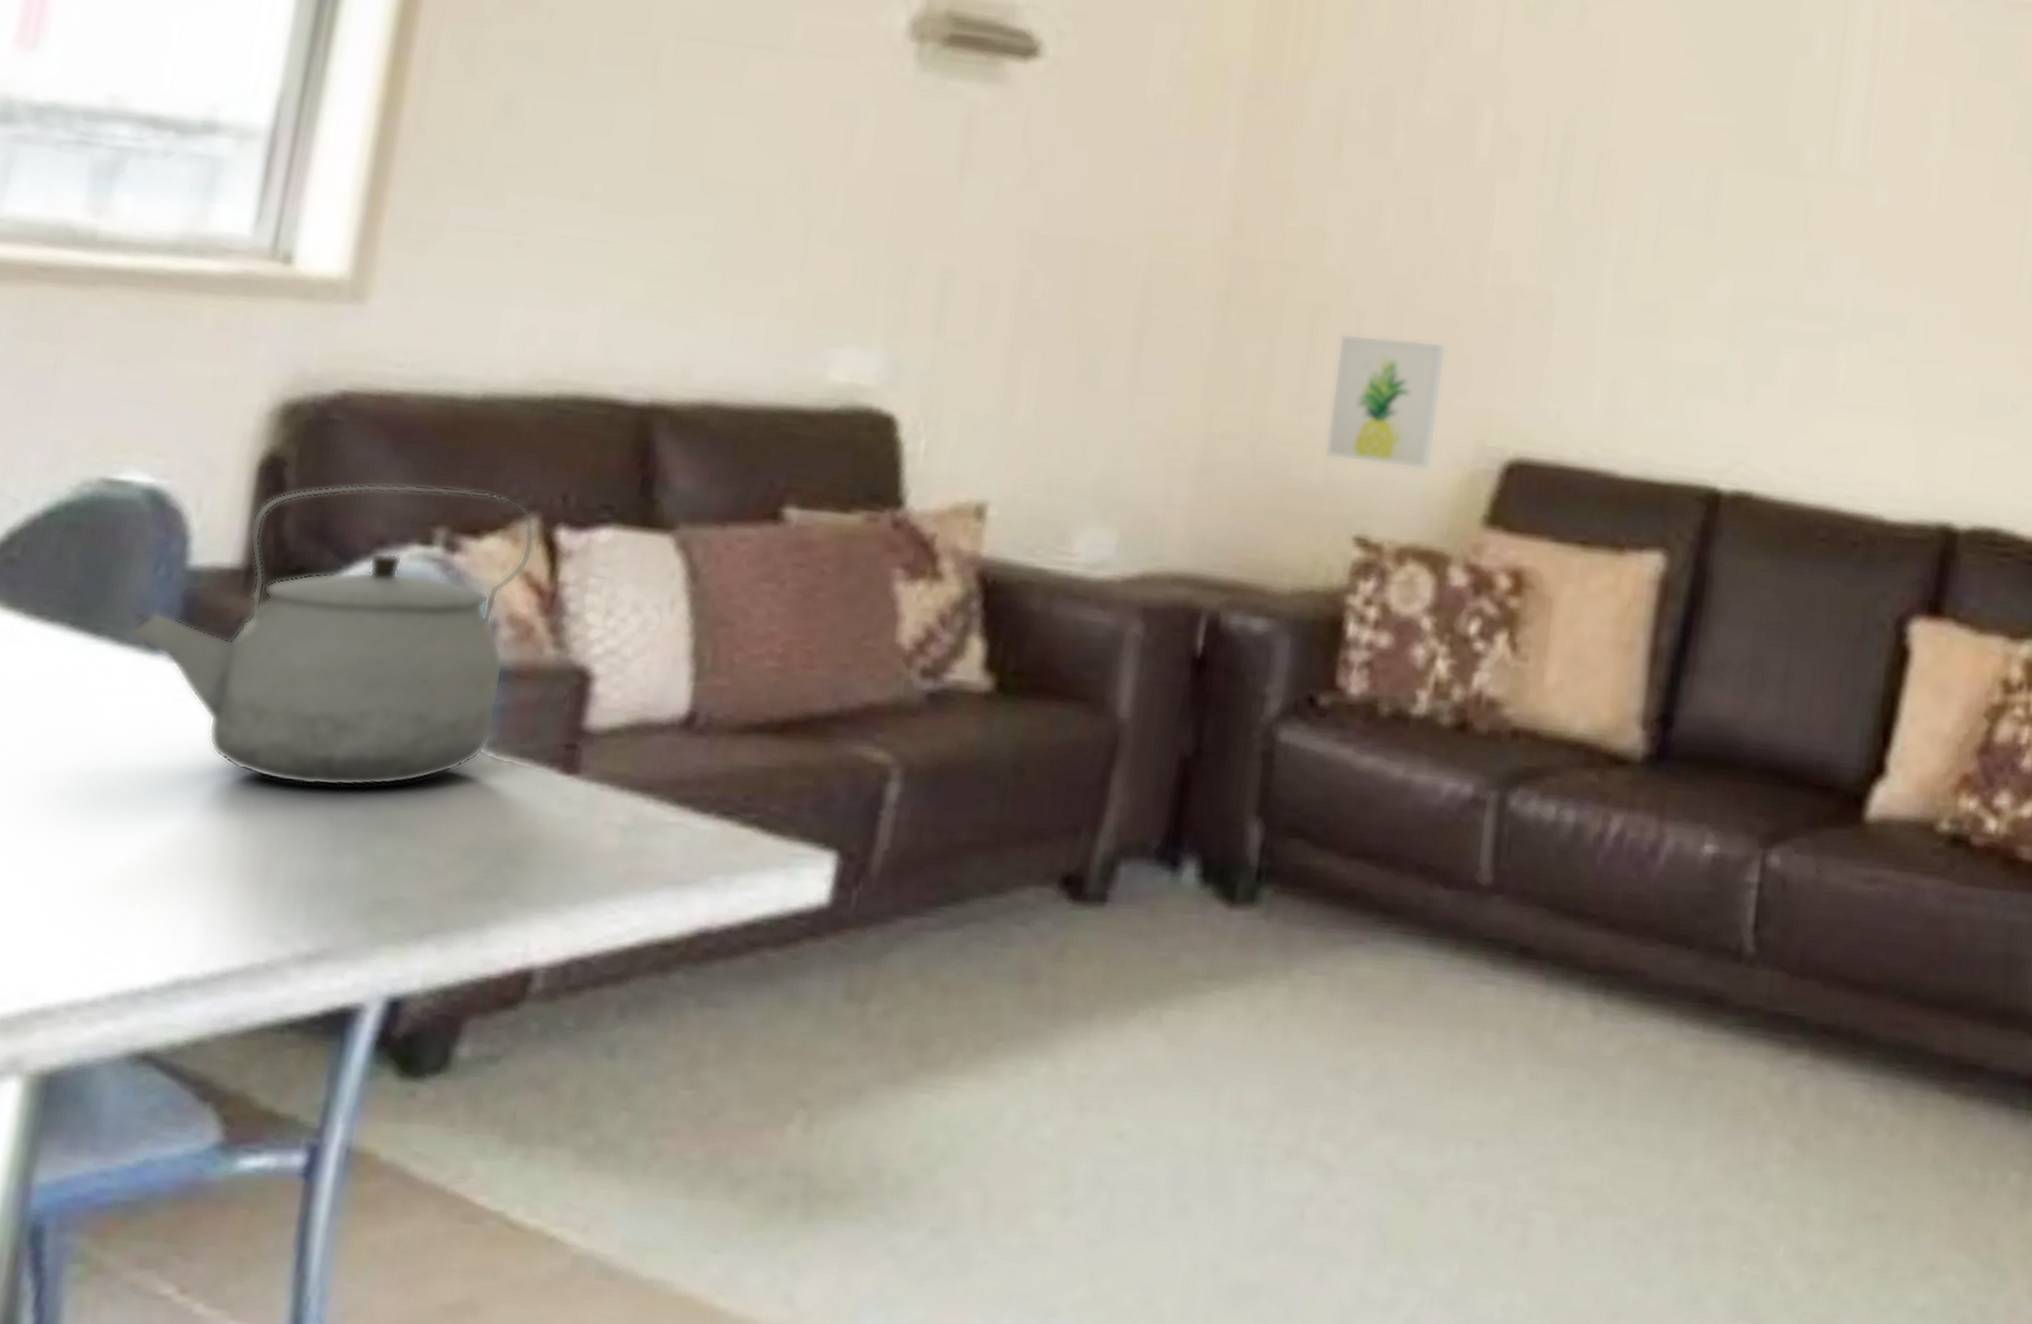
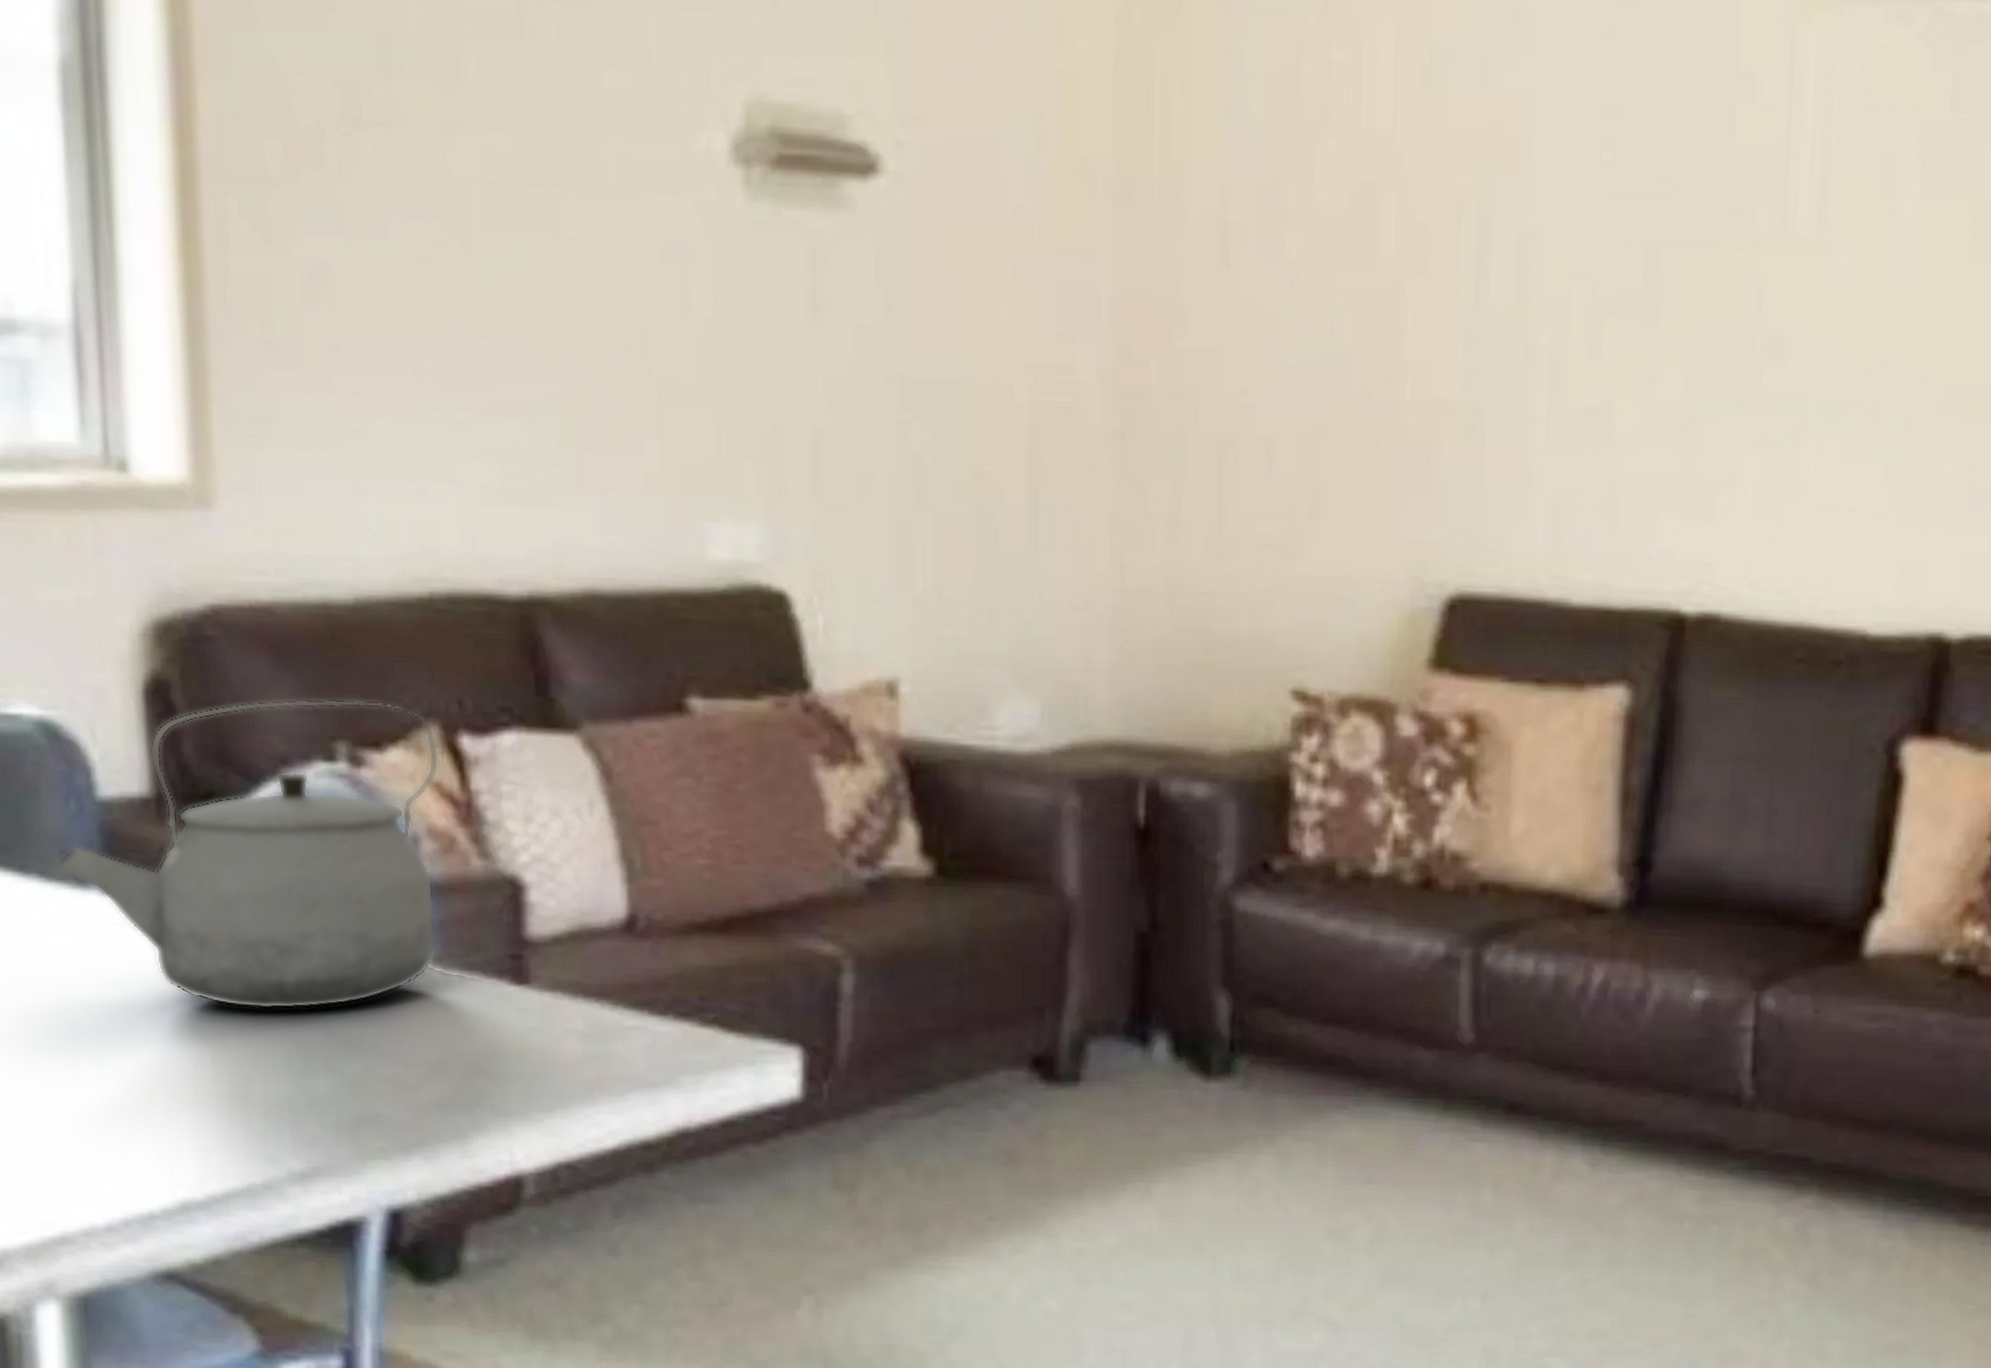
wall art: present [1324,333,1447,471] -> none [1249,466,1370,613]

